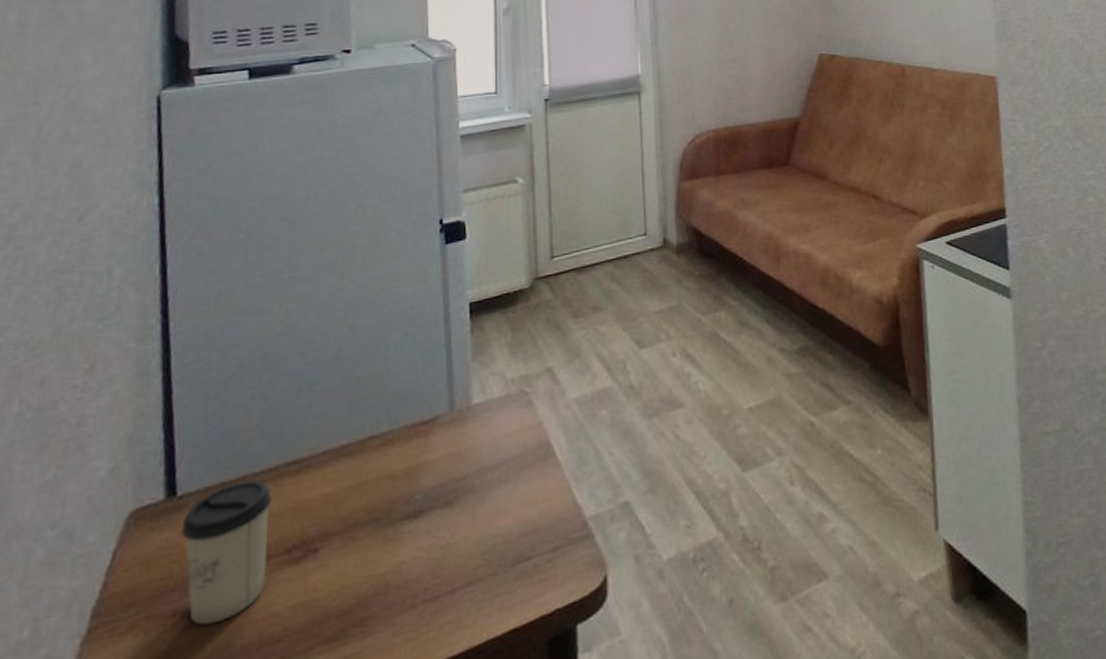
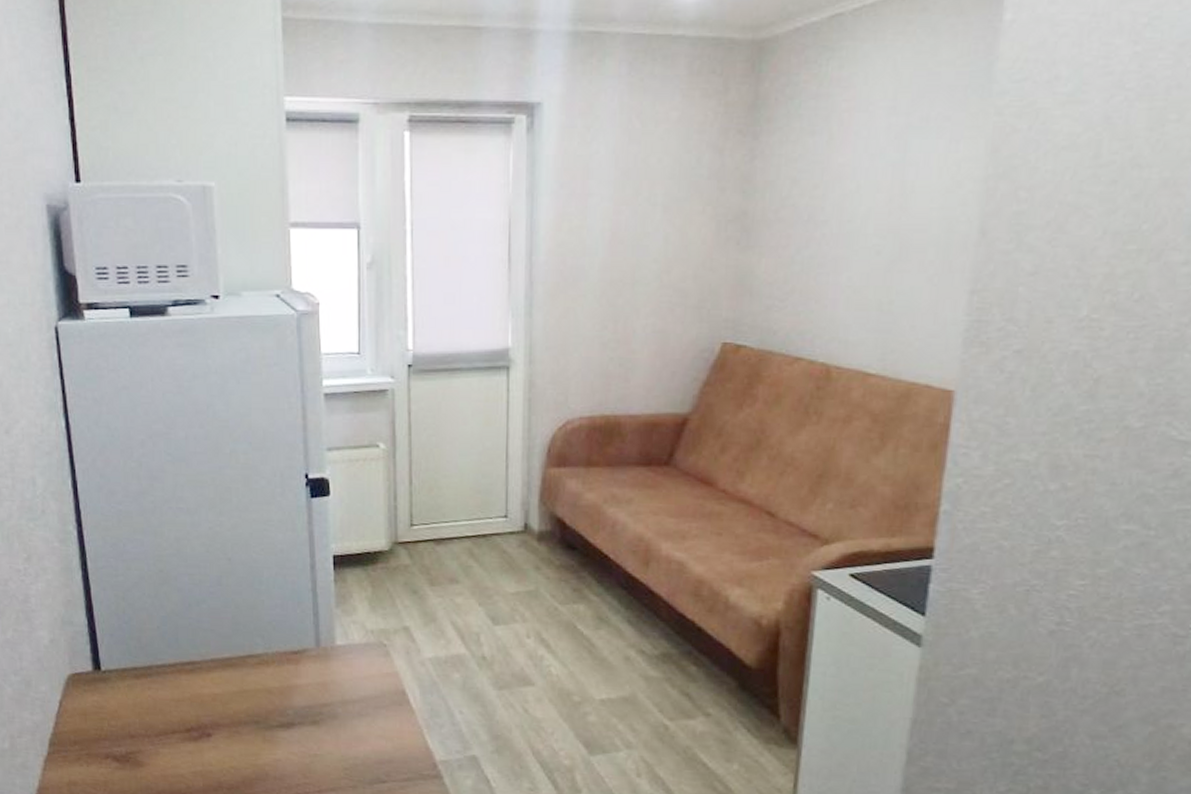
cup: present [181,479,272,625] -> none [107,669,173,770]

